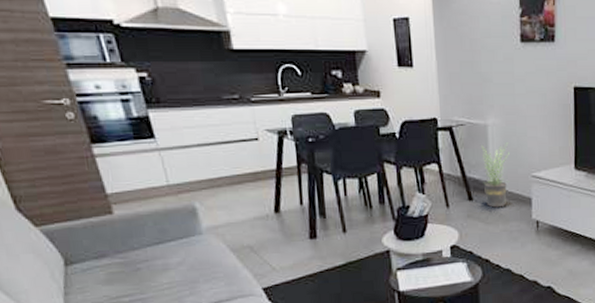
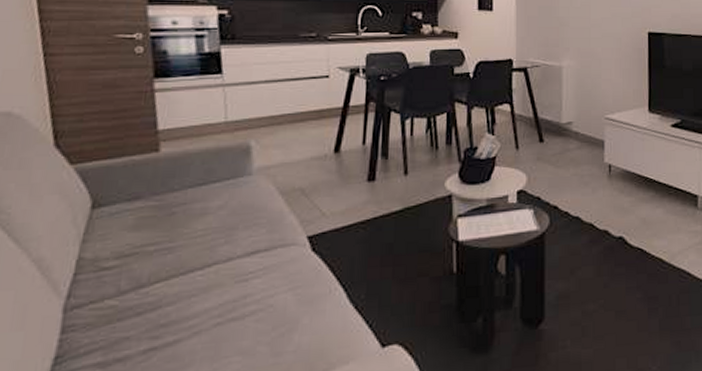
potted plant: present [481,142,509,208] -> none [555,84,583,150]

